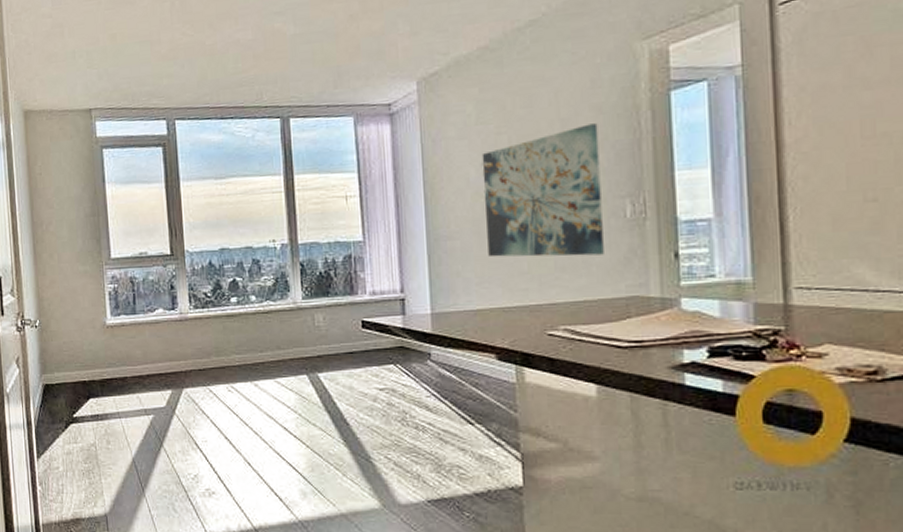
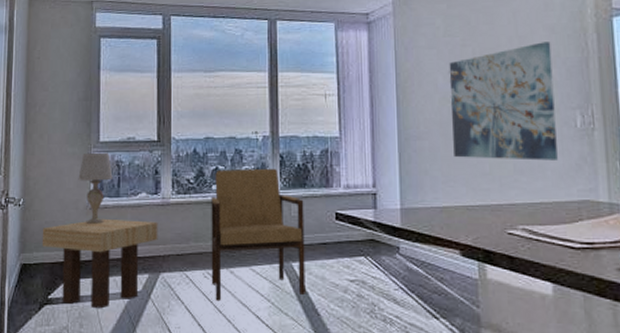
side table: none [61,336,179,426] -> present [41,218,158,309]
table lamp: none [92,269,128,342] -> present [78,152,113,224]
armchair: none [230,277,333,415] -> present [211,168,305,302]

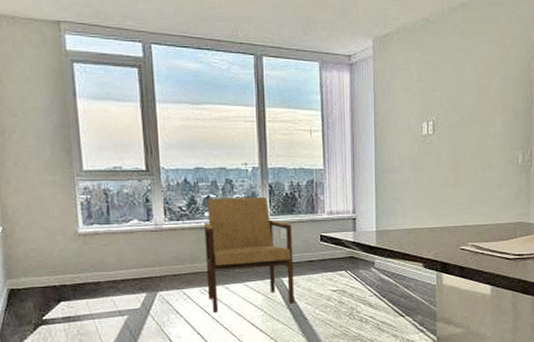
side table: present [41,218,158,309] -> none [28,244,153,326]
table lamp: present [78,152,113,224] -> none [62,181,101,250]
wall art: present [449,42,558,161] -> none [420,91,504,191]

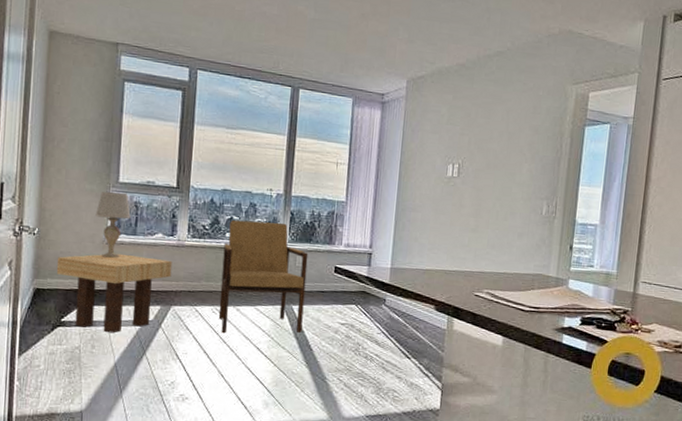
side table: none [28,244,153,326] -> present [56,253,173,333]
table lamp: none [62,181,101,250] -> present [95,192,131,258]

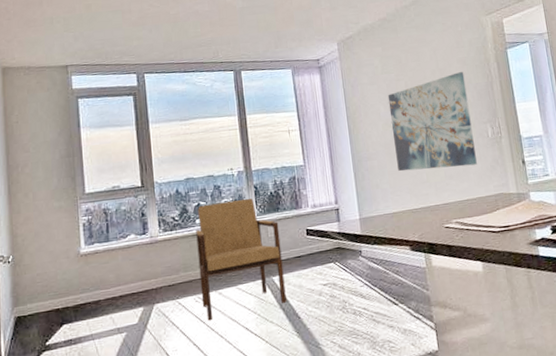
side table: present [56,253,173,333] -> none [34,259,150,347]
table lamp: present [95,192,131,258] -> none [67,202,101,270]
wall art: none [441,140,533,240] -> present [387,72,477,172]

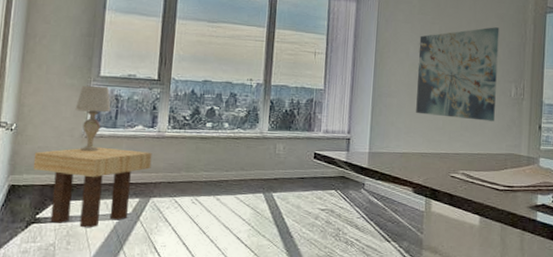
side table: none [34,259,150,347] -> present [32,146,152,228]
table lamp: none [67,202,101,270] -> present [75,86,111,152]
armchair: present [196,198,287,321] -> none [198,109,288,224]

